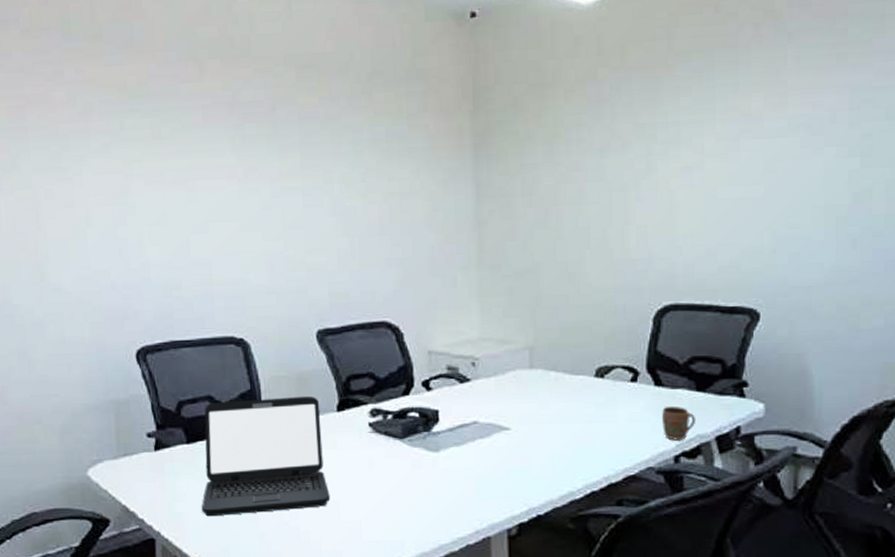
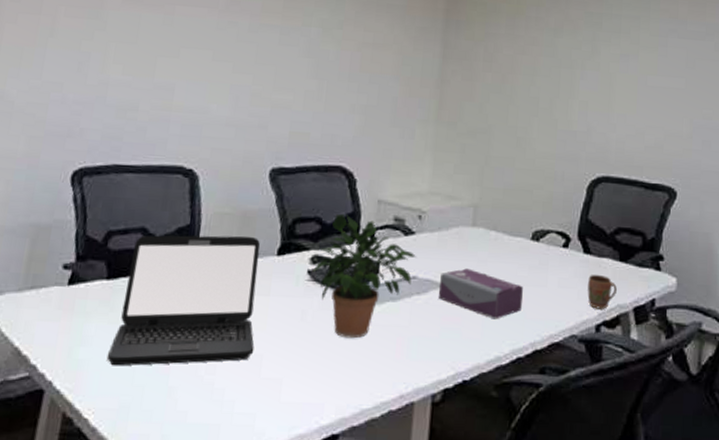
potted plant: none [373,367,475,483] -> present [313,213,416,339]
tissue box: none [502,410,591,457] -> present [439,268,523,320]

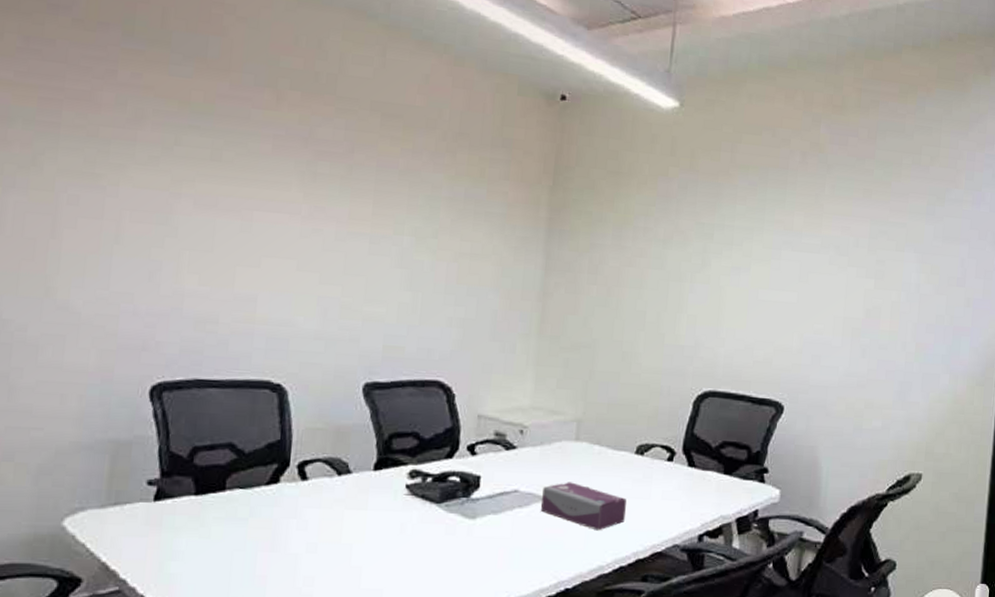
laptop: present [108,235,260,366] -> none [201,451,356,580]
potted plant: present [313,213,416,339] -> none [411,428,518,551]
mug: present [587,274,617,309] -> none [691,486,720,520]

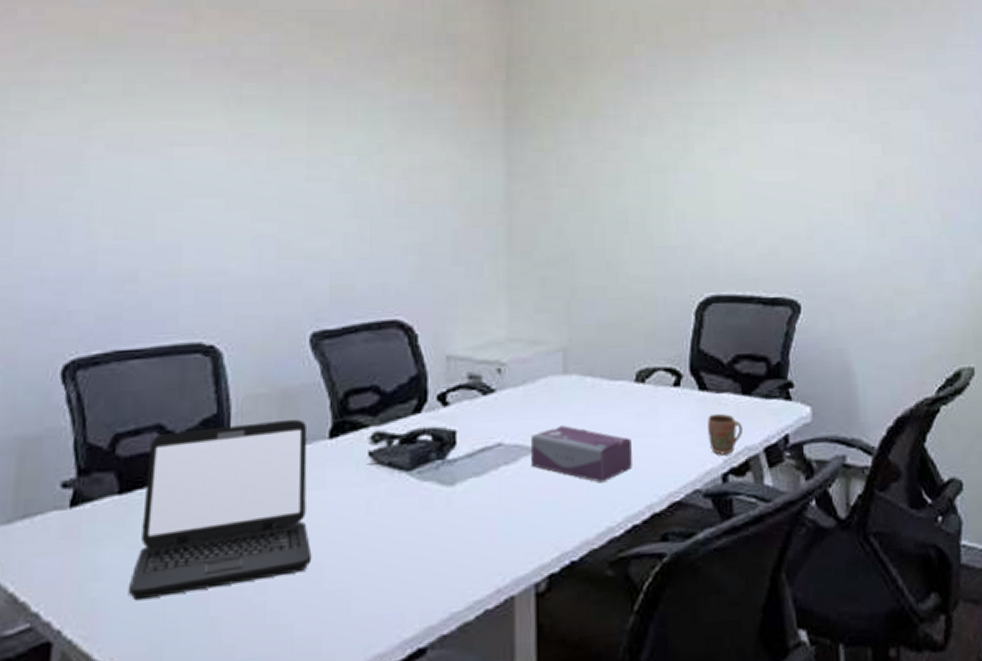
laptop: none [201,451,356,580] -> present [129,418,312,601]
mug: none [691,486,720,520] -> present [707,413,742,455]

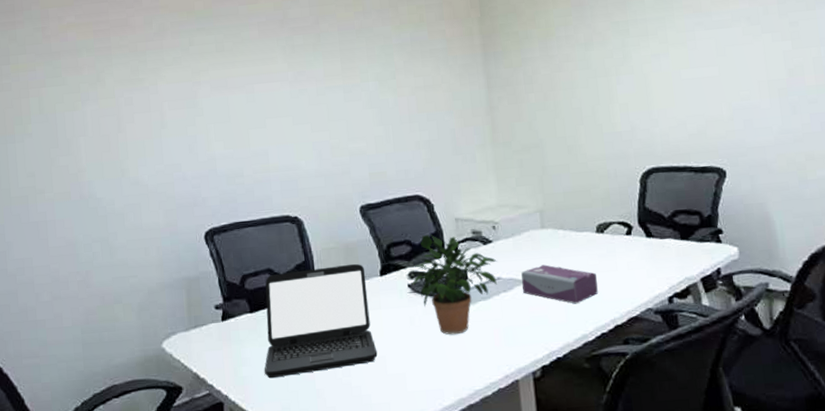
potted plant: none [375,377,499,529] -> present [412,234,497,335]
mug: present [707,413,742,455] -> none [654,253,683,284]

